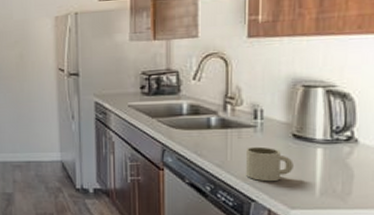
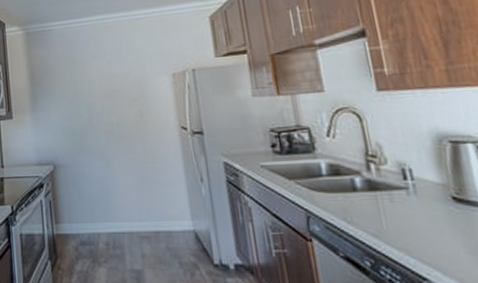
mug: present [246,146,294,182] -> none [403,212,464,255]

